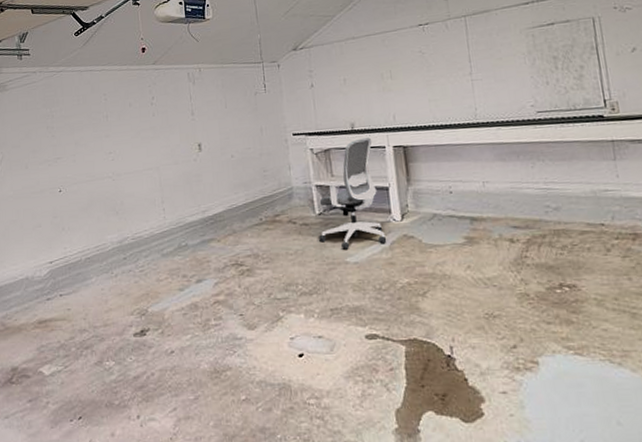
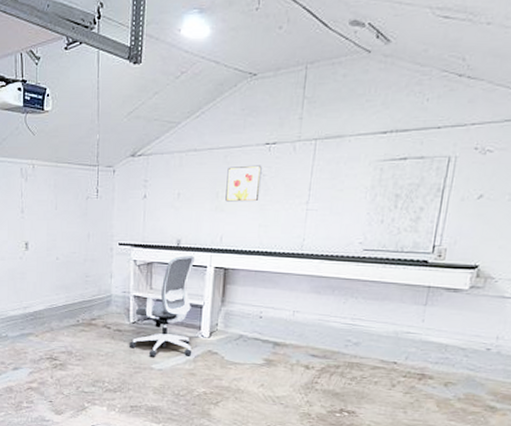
wall art: none [387,44,423,82] -> present [225,165,262,202]

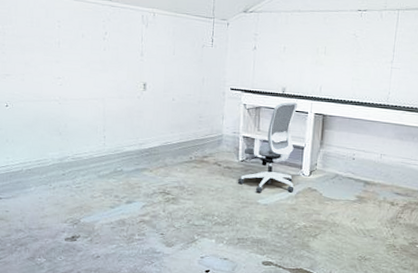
wall art: present [225,165,262,202] -> none [324,27,355,58]

